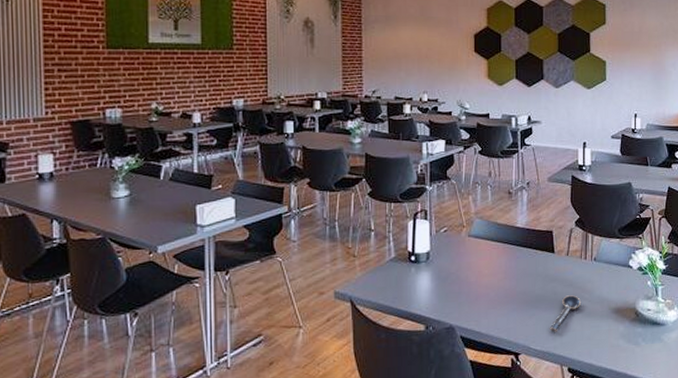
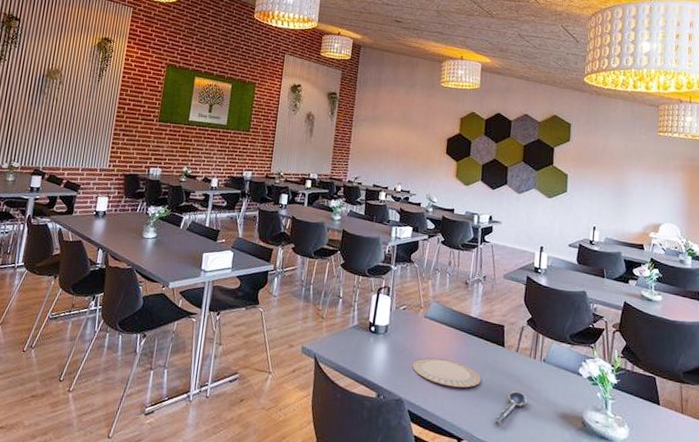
plate: none [461,277,533,304] -> present [412,358,481,388]

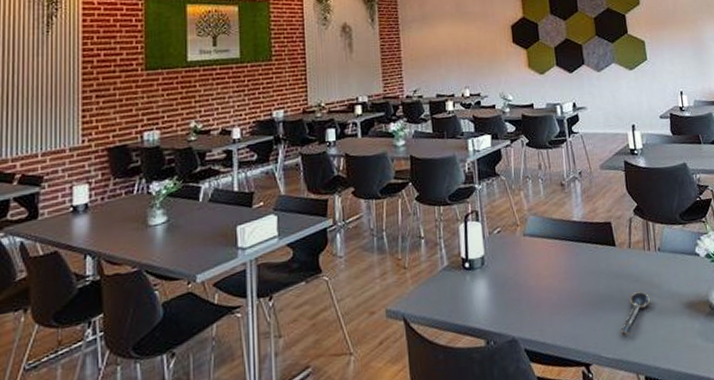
plate: present [412,358,481,388] -> none [520,277,598,309]

